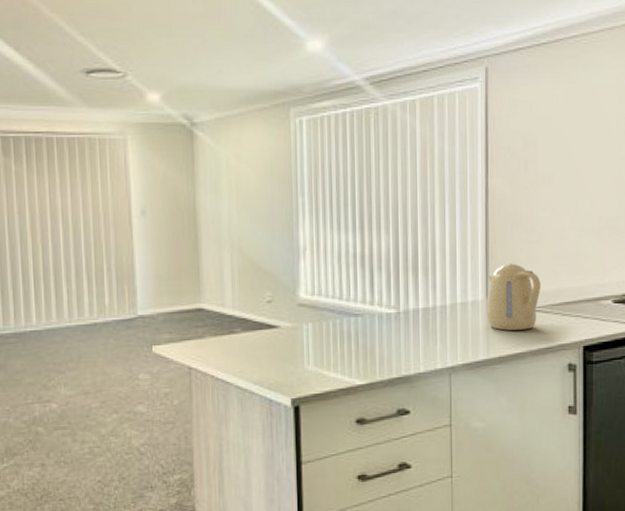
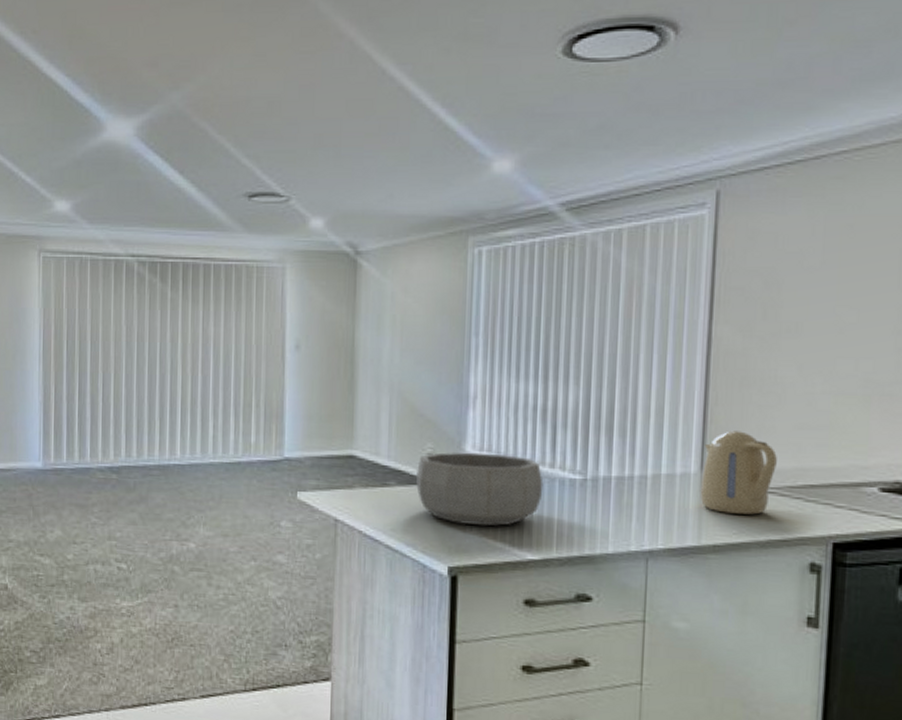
decorative bowl: none [259,297,366,361] -> present [416,451,544,526]

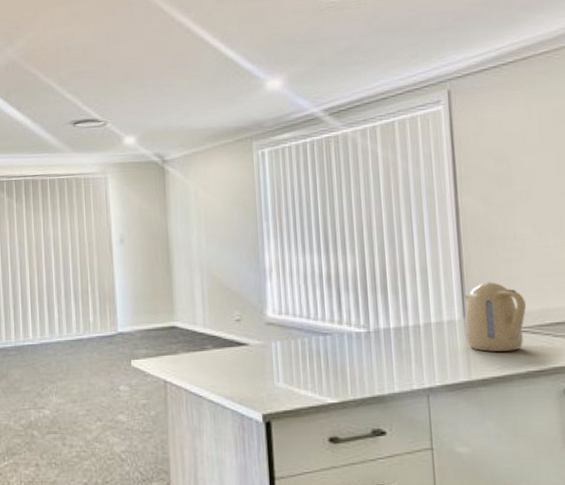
decorative bowl: present [416,451,544,526] -> none [228,316,335,378]

